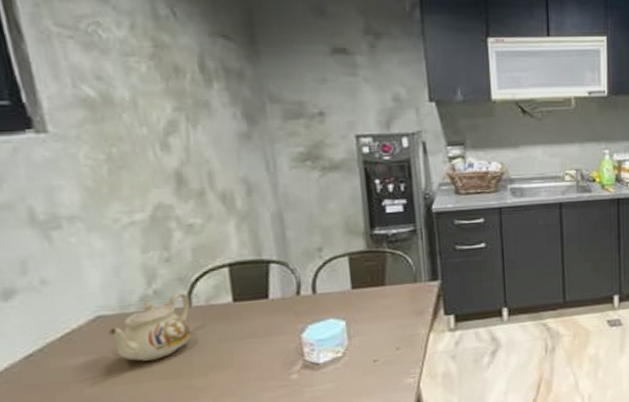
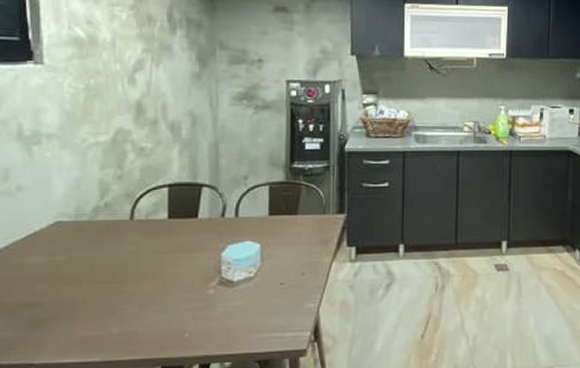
teapot: present [108,292,192,361] -> none [63,207,132,265]

